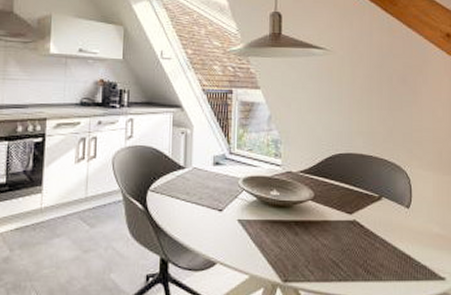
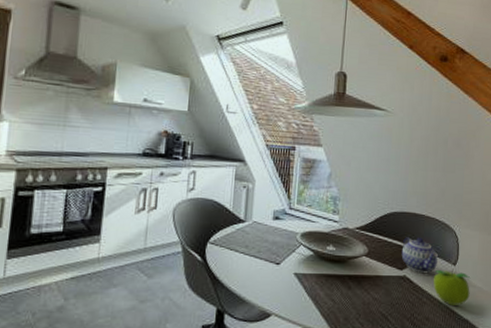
teapot: none [349,179,390,218] -> present [401,237,439,274]
fruit: none [385,214,427,251] -> present [433,270,471,305]

